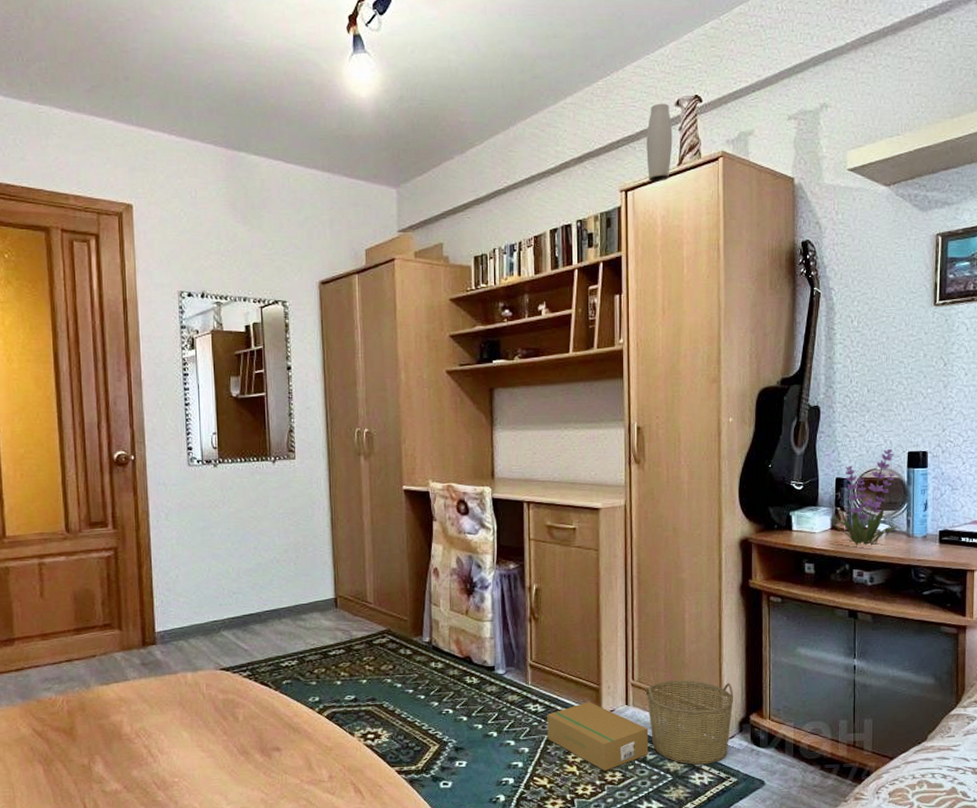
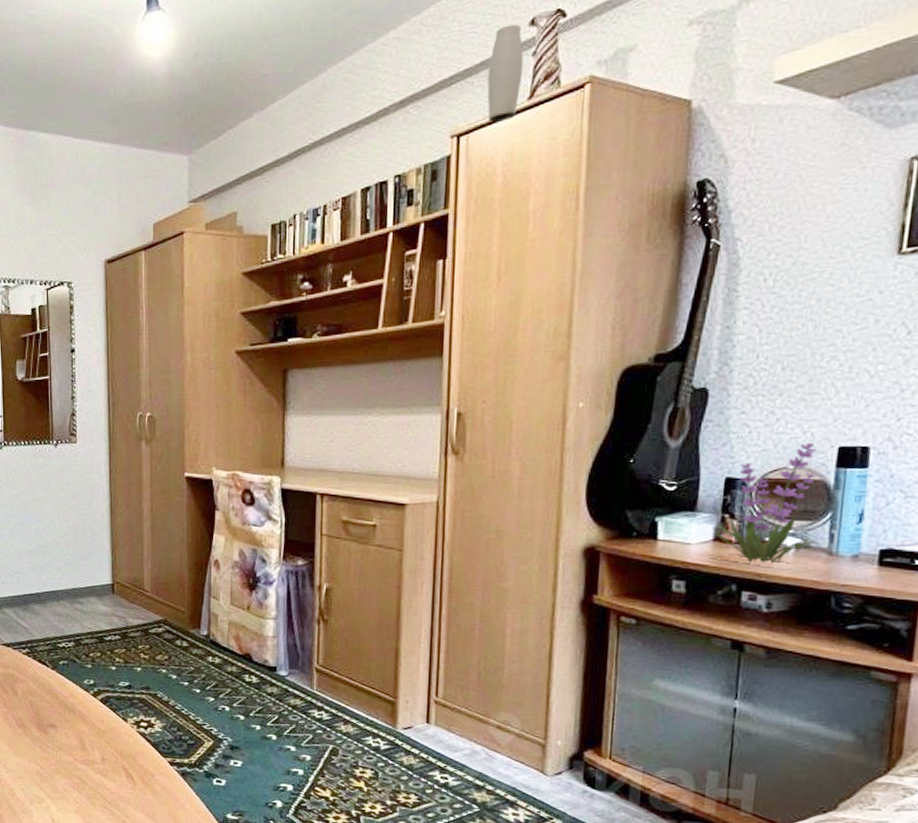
box: present [547,702,649,771] -> none [332,715,453,791]
basket: present [645,680,734,765] -> none [451,701,564,800]

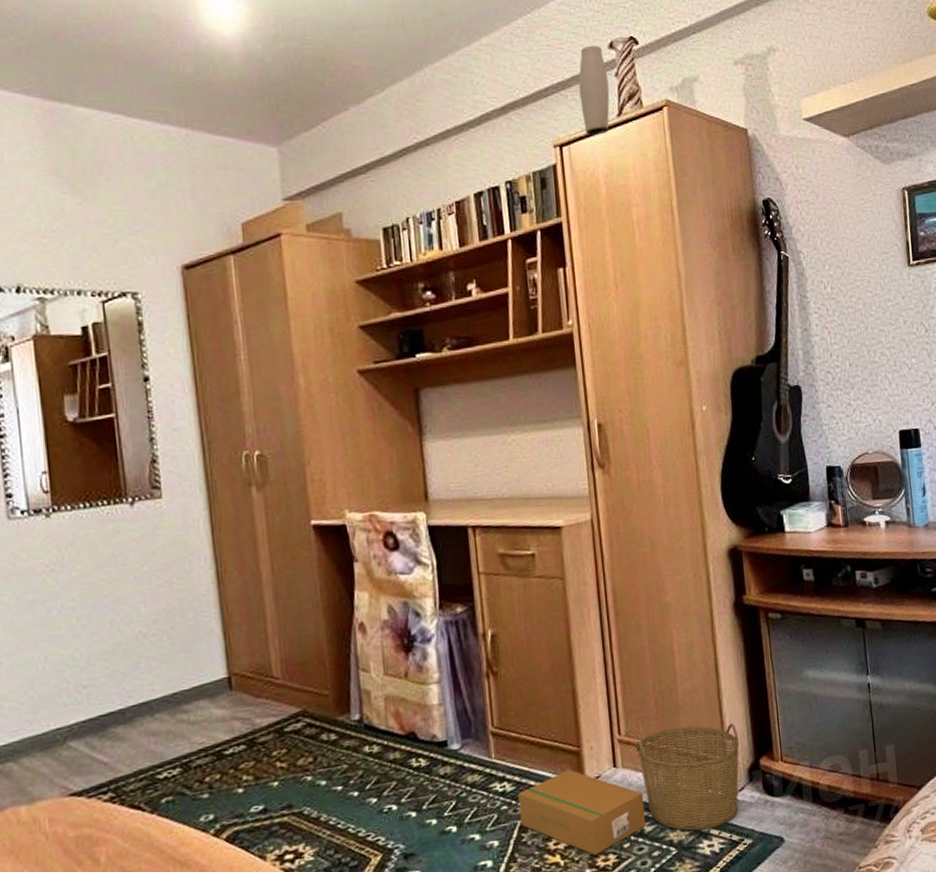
box: none [332,715,453,791] -> present [518,770,646,856]
basket: none [451,701,564,800] -> present [635,723,740,831]
plant: present [712,442,817,564] -> none [824,428,897,544]

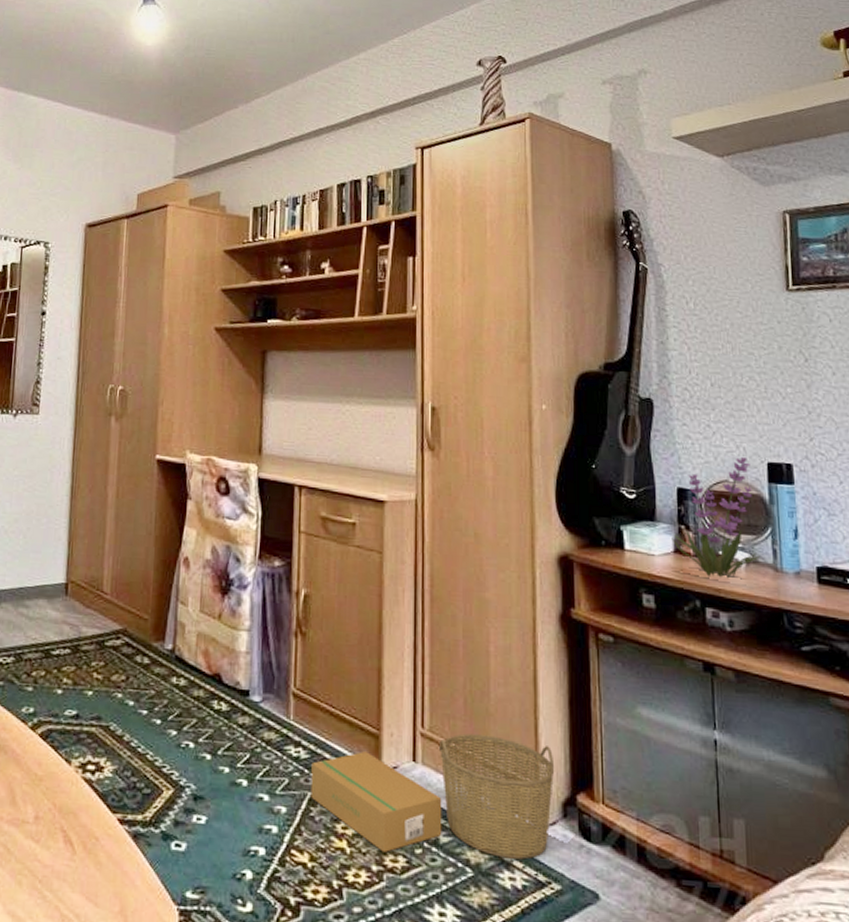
vase: present [578,45,610,135] -> none [445,62,474,141]
plant: none [824,428,897,544] -> present [671,456,761,579]

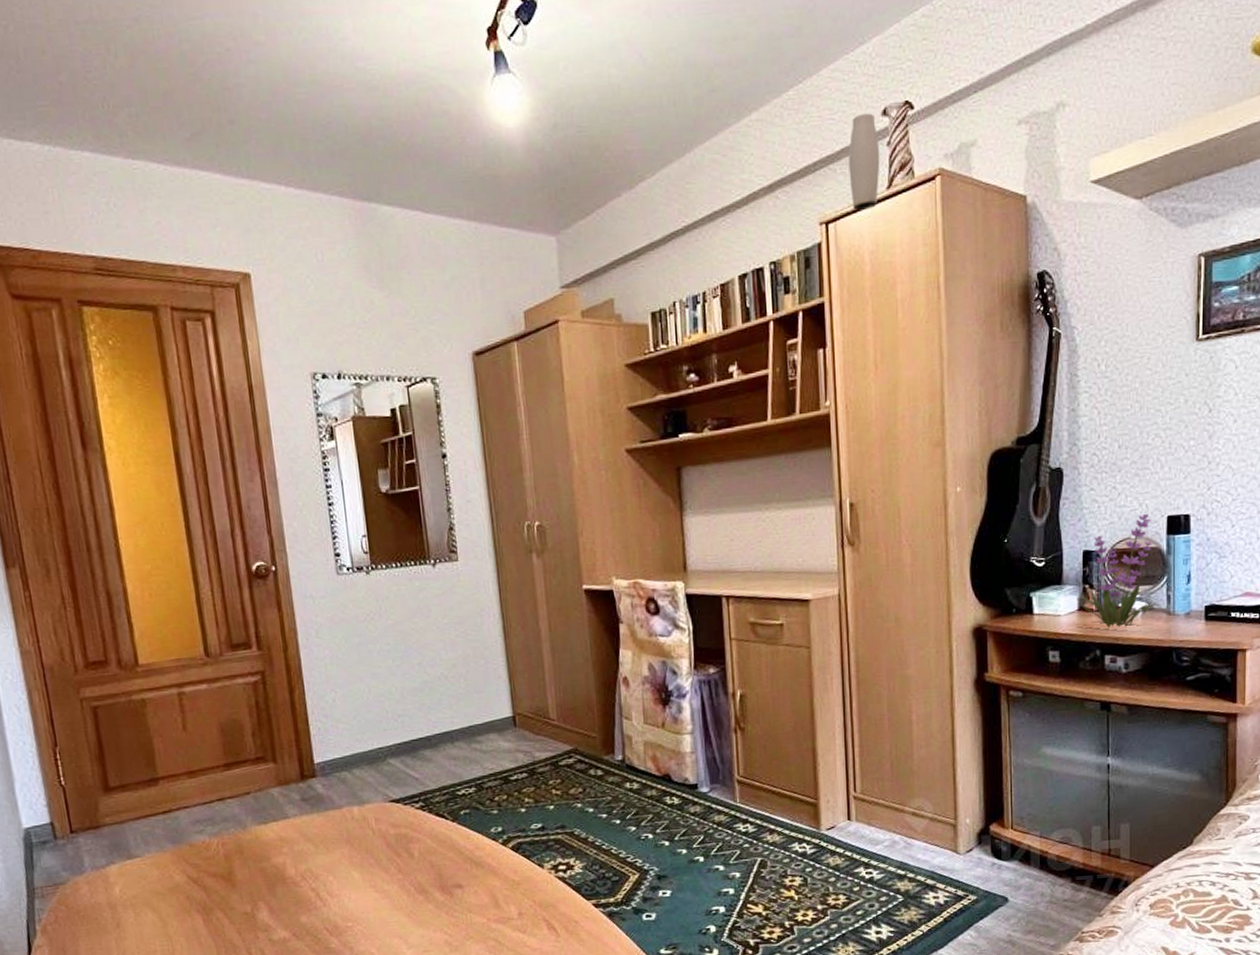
box: present [311,751,442,852] -> none [759,819,876,894]
basket: present [438,733,555,860] -> none [869,789,971,883]
vase: none [445,62,474,141] -> present [848,113,880,210]

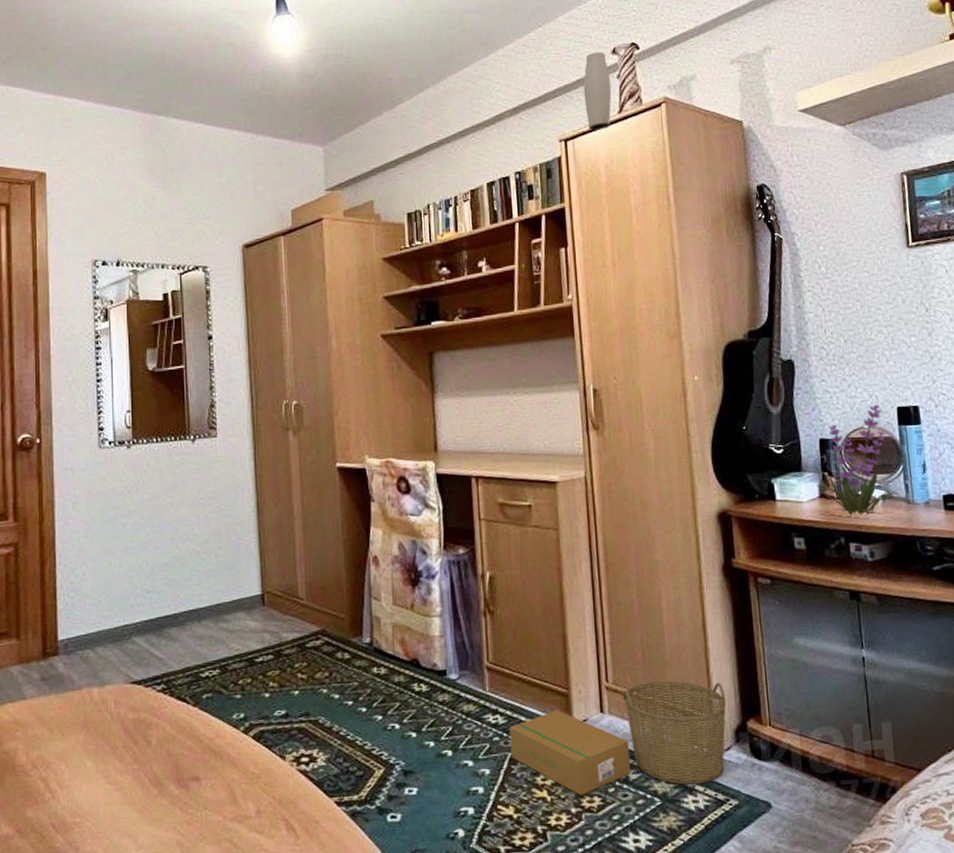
box: none [759,819,876,894] -> present [509,710,631,796]
basket: none [869,789,971,883] -> present [622,680,727,785]

